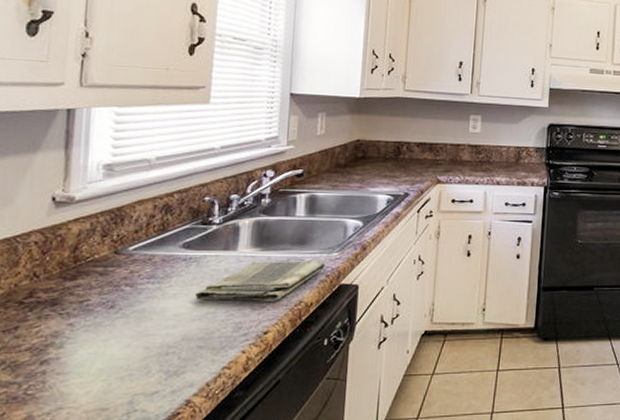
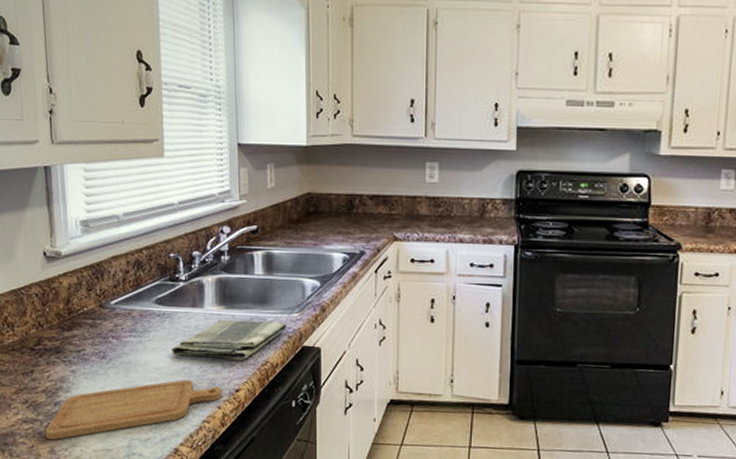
chopping board: none [22,324,249,405] -> present [45,379,223,440]

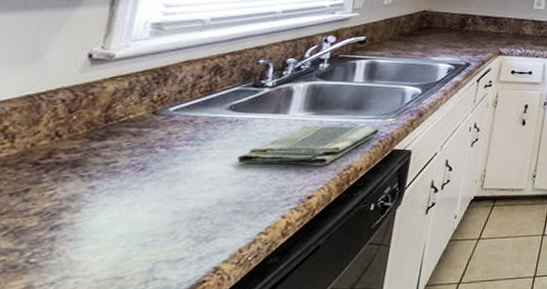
chopping board: present [45,379,223,440] -> none [22,188,292,274]

